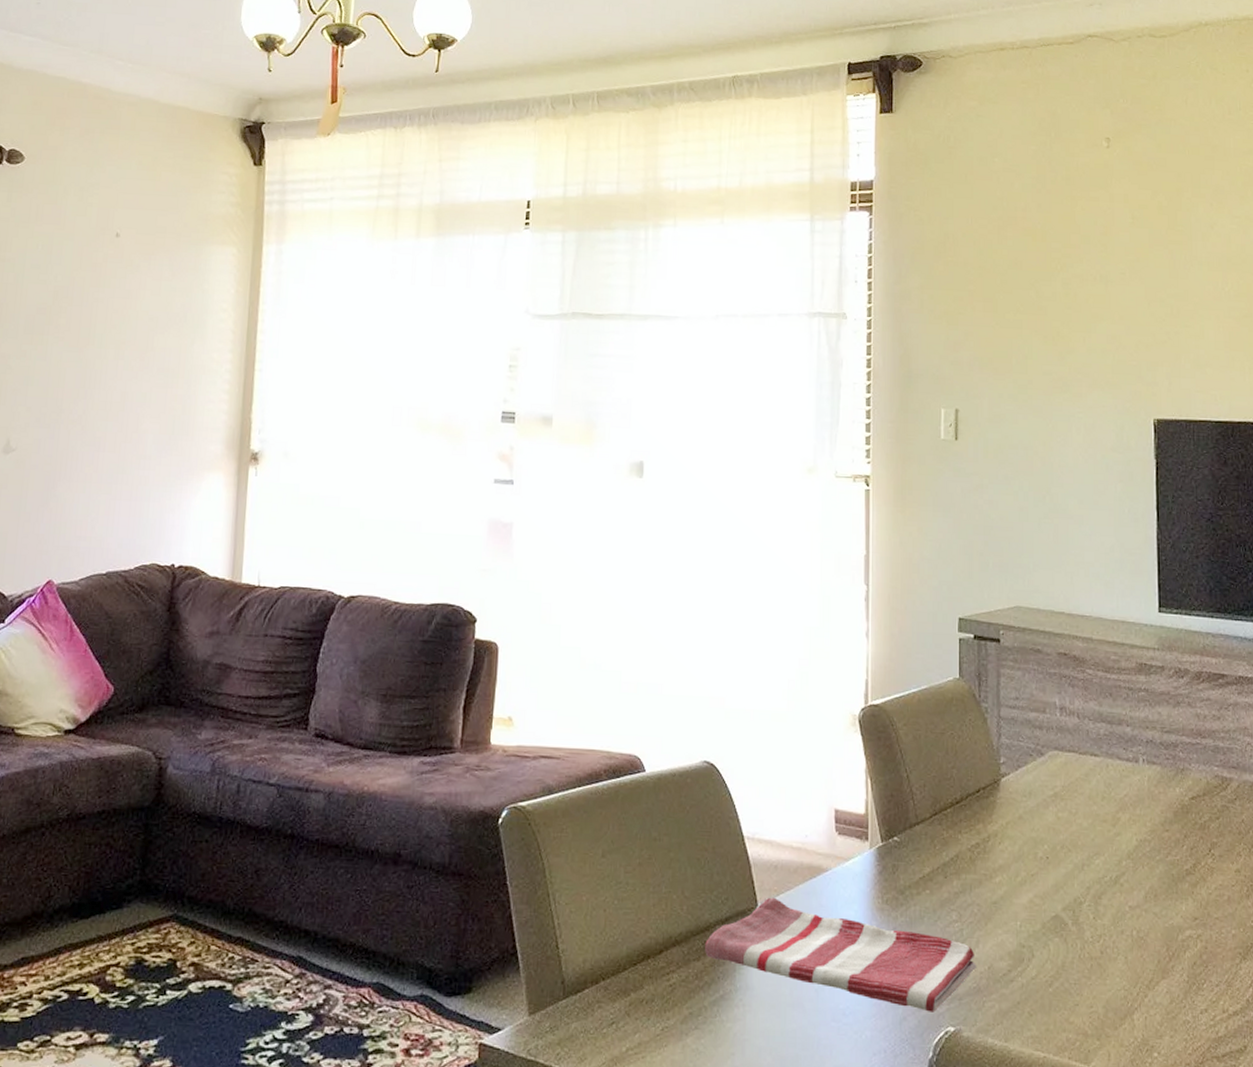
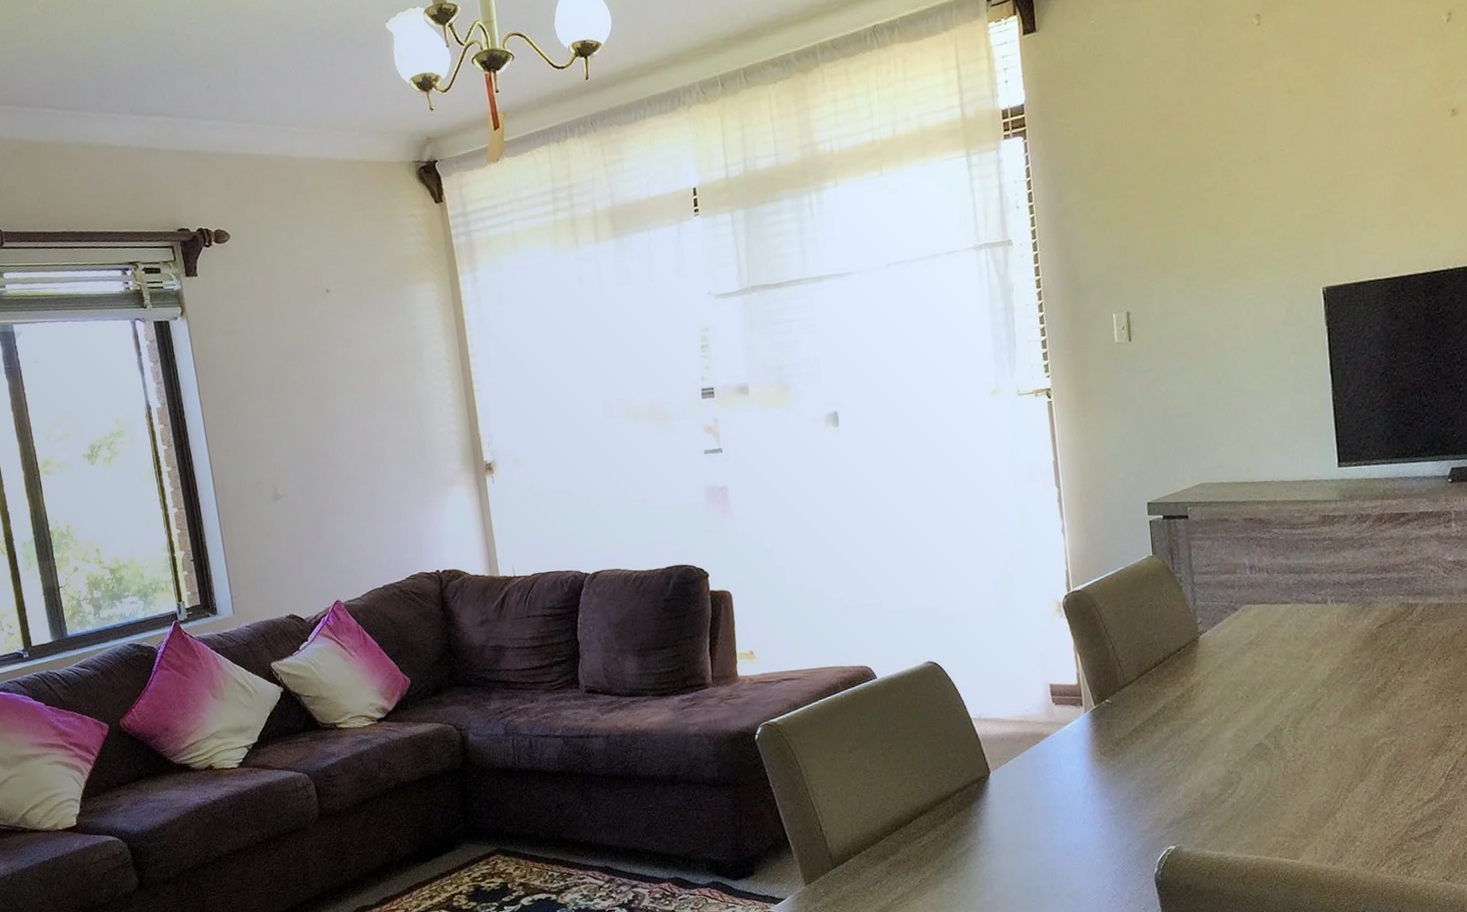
dish towel: present [705,897,977,1012] -> none [948,764,1191,837]

